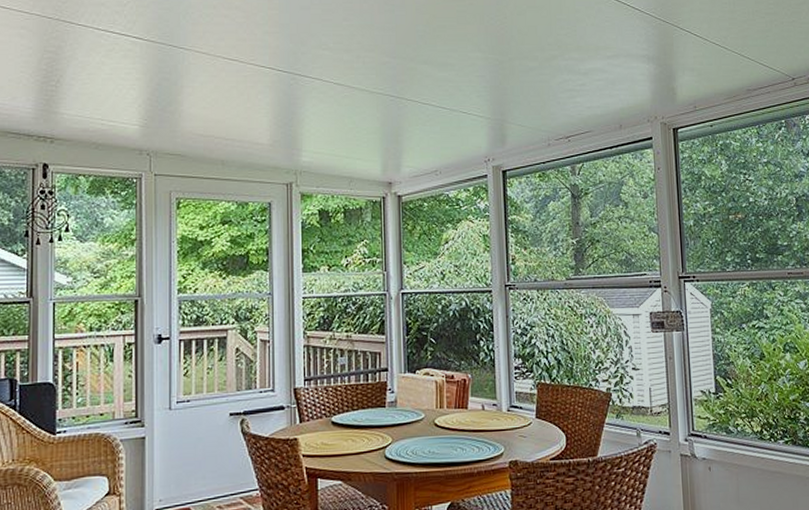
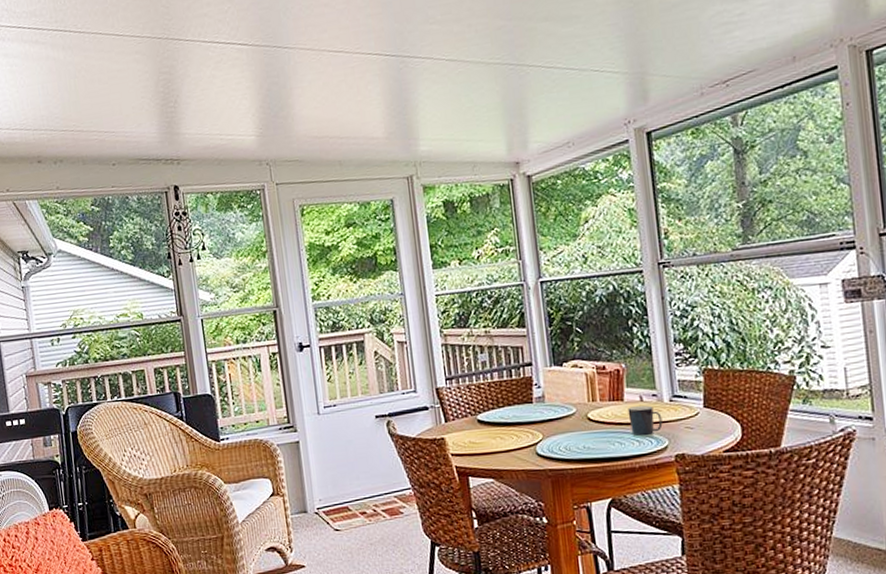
mug: none [470,414,500,445] -> present [627,405,663,438]

